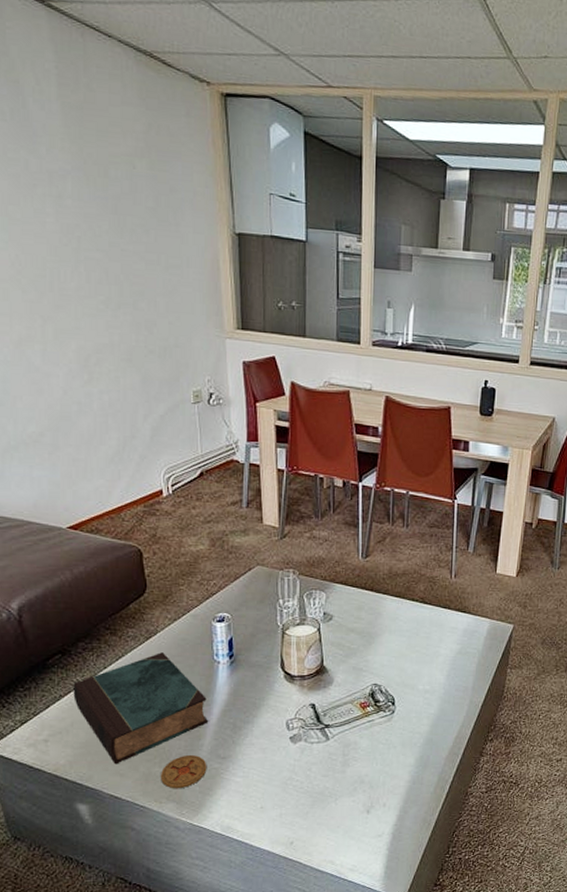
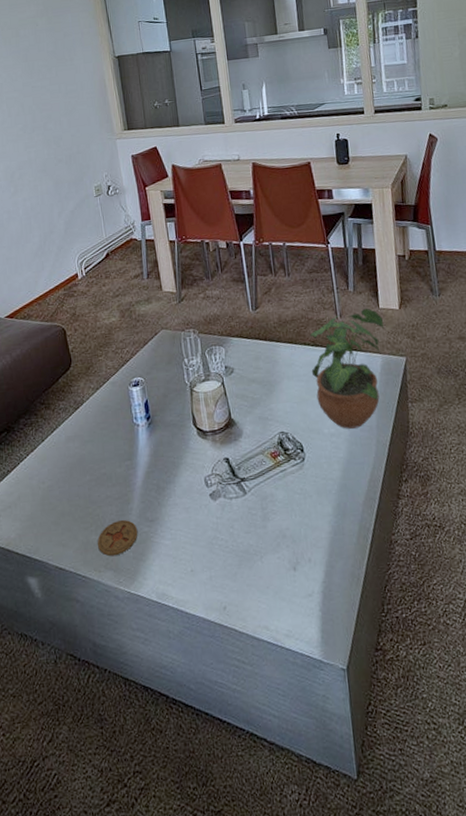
book: present [73,652,209,765] -> none [18,421,135,535]
potted plant: none [415,572,497,687] -> present [309,308,384,429]

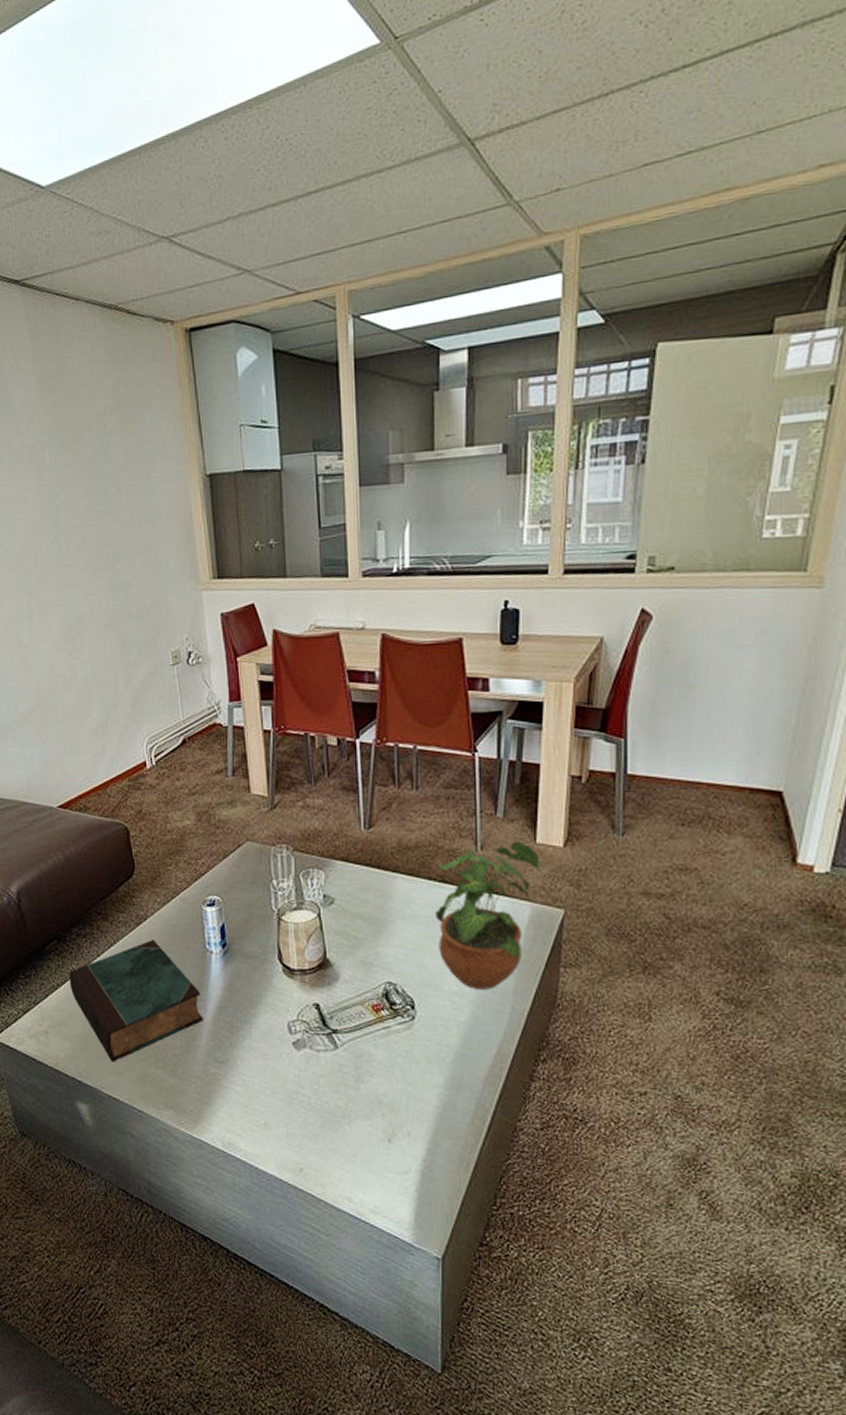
book: none [18,421,135,535] -> present [69,940,204,1062]
coaster: present [98,519,138,557] -> none [157,1056,205,1095]

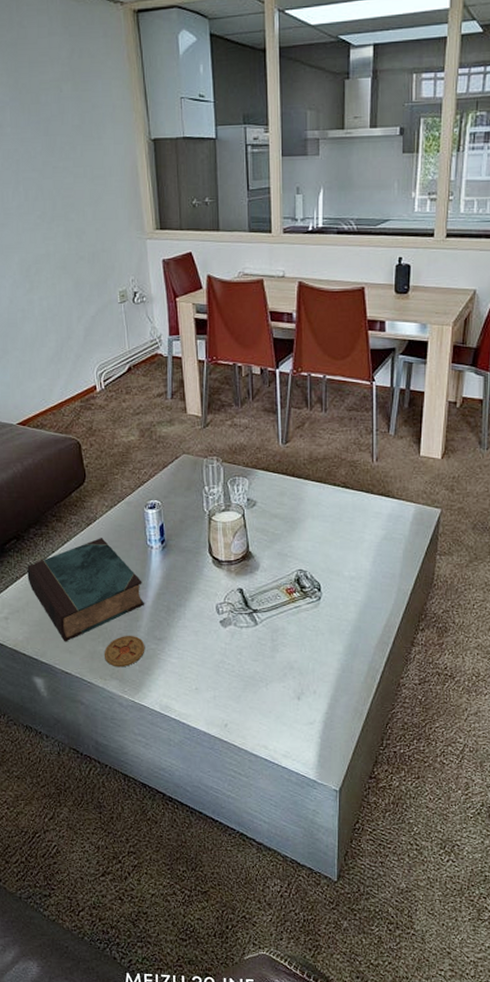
coaster: none [157,1056,205,1095] -> present [105,635,145,668]
potted plant: present [435,842,539,990] -> none [338,455,421,574]

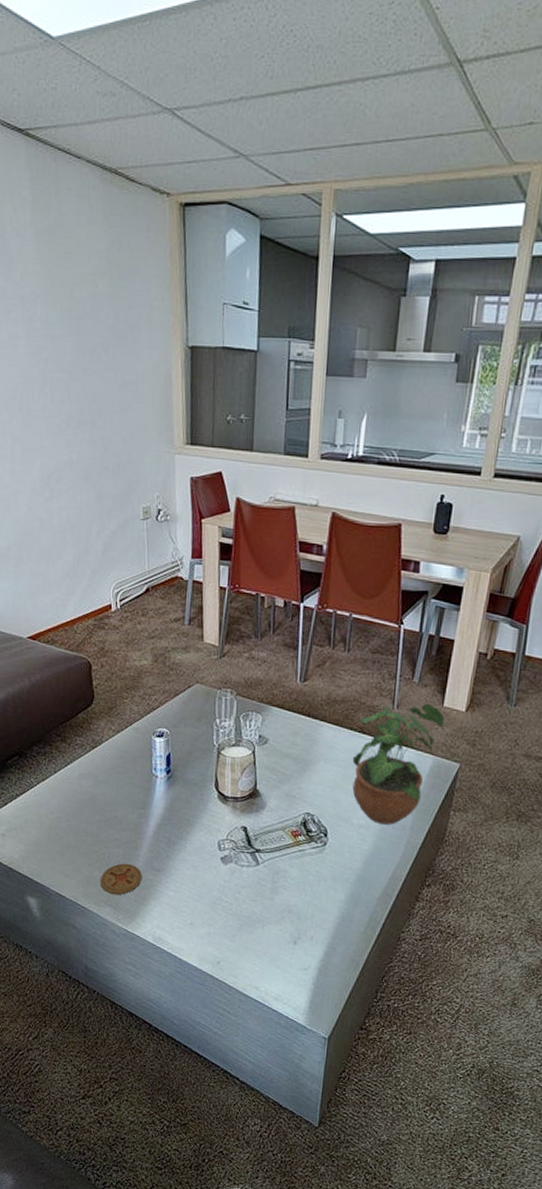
book: present [27,538,145,642] -> none [27,762,146,865]
potted plant: none [338,455,421,574] -> present [352,704,444,825]

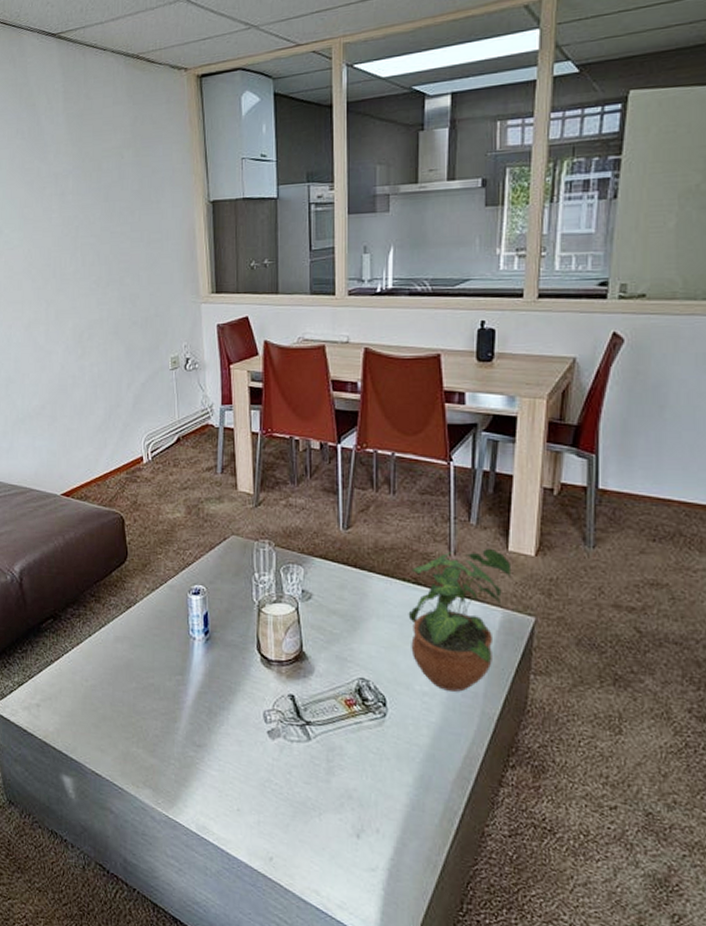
coaster: present [100,863,143,895] -> none [138,737,183,775]

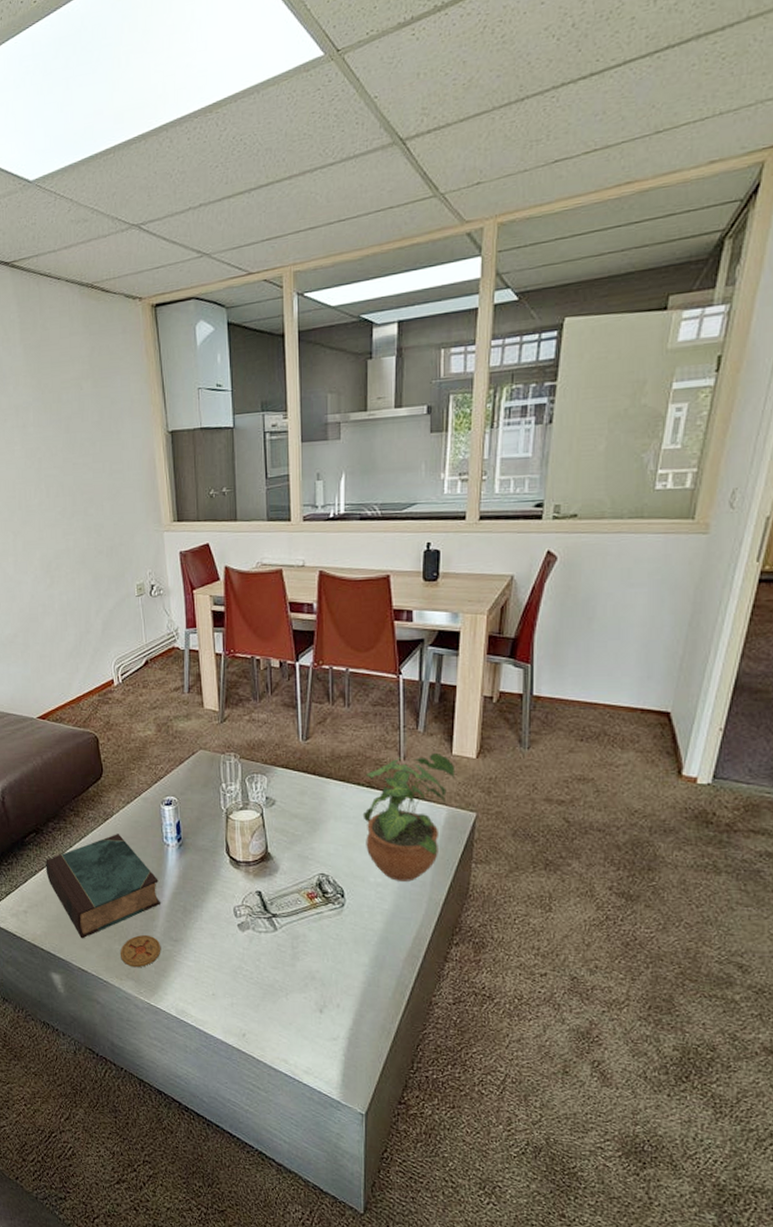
book: none [62,623,185,739] -> present [46,834,161,939]
coaster: none [138,737,183,775] -> present [121,934,161,968]

